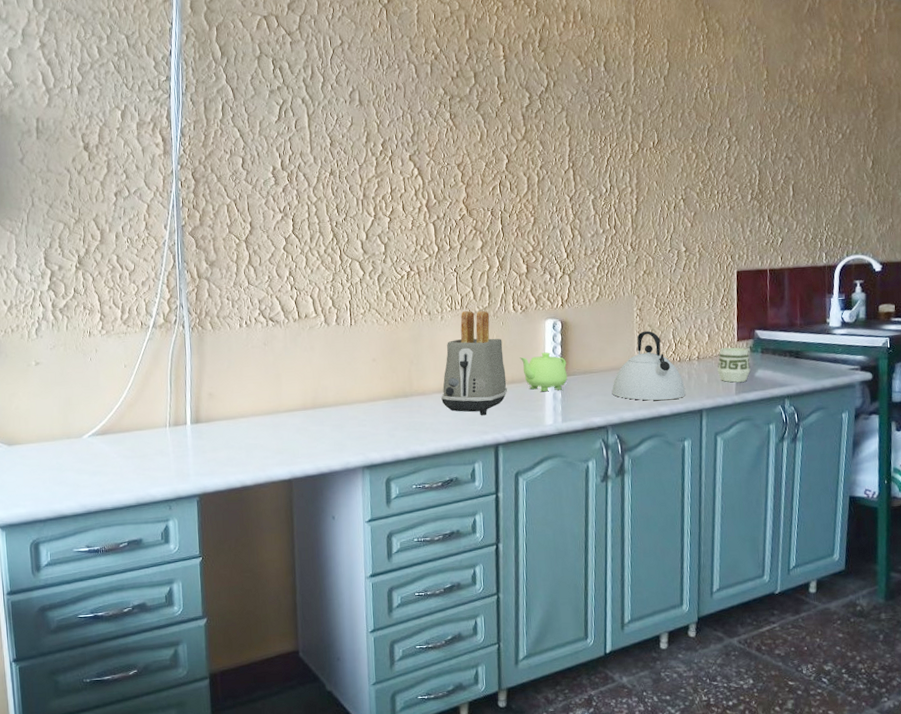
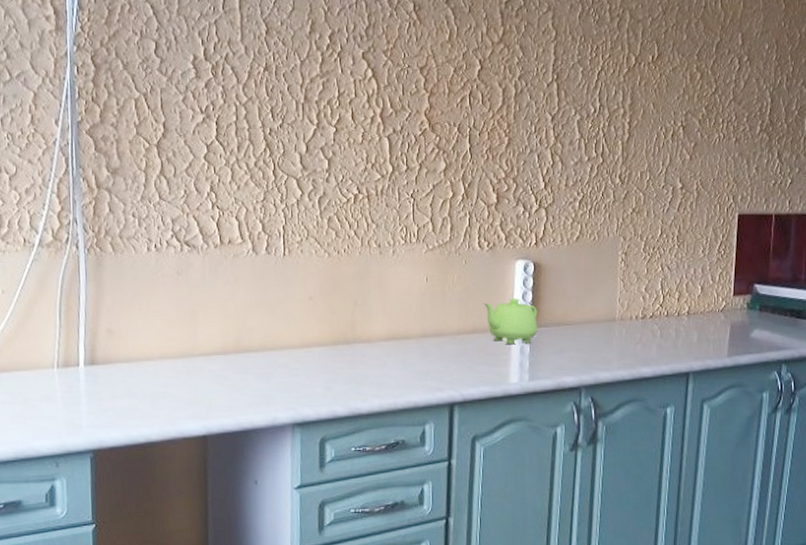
toaster: present [441,311,507,416] -> none [389,245,467,370]
kettle: present [612,331,685,401] -> none [588,279,671,361]
cup: present [717,347,751,383] -> none [708,302,746,343]

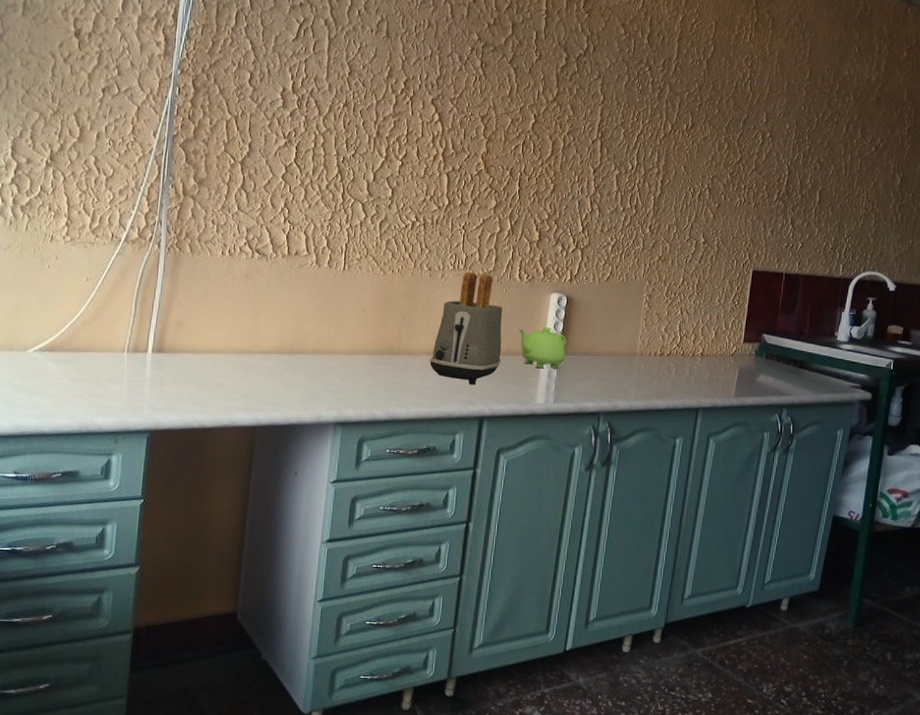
toaster: none [389,245,467,370] -> present [430,272,503,385]

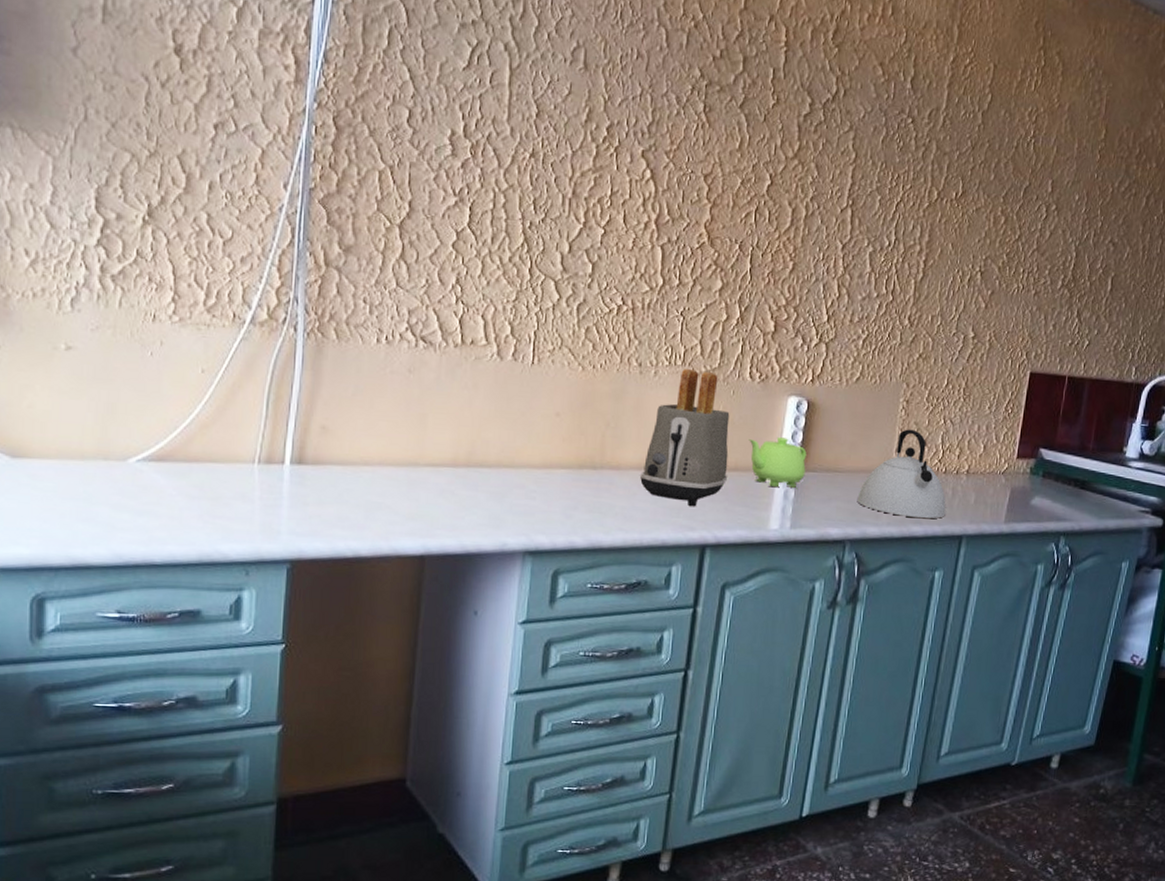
kettle: none [609,319,684,394] -> present [857,429,946,519]

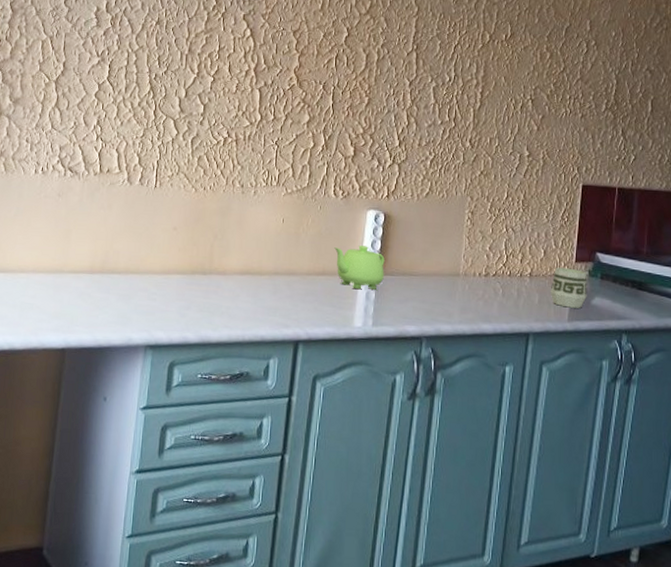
toaster: present [640,369,730,507] -> none [242,189,318,307]
kettle: present [857,429,946,519] -> none [431,237,512,318]
cup: none [987,464,1029,509] -> present [550,267,588,308]

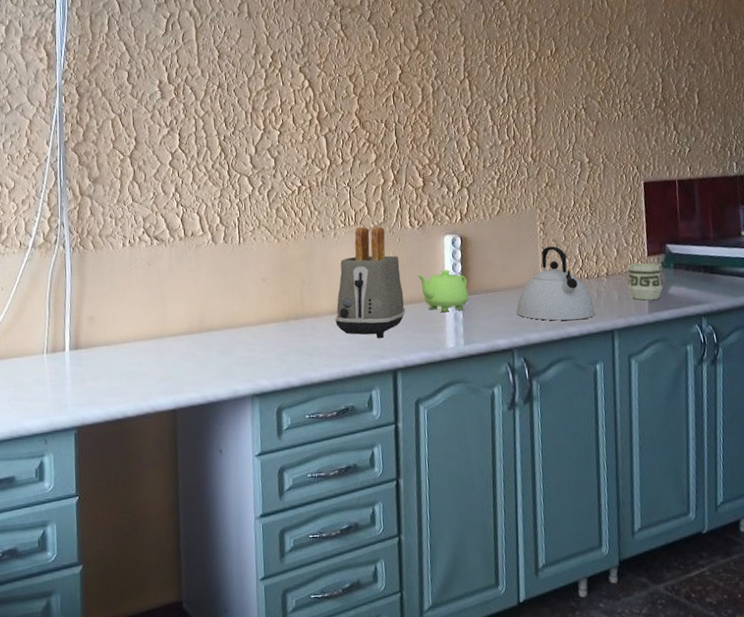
toaster: none [242,189,318,307] -> present [335,227,405,339]
kettle: none [431,237,512,318] -> present [516,246,595,321]

